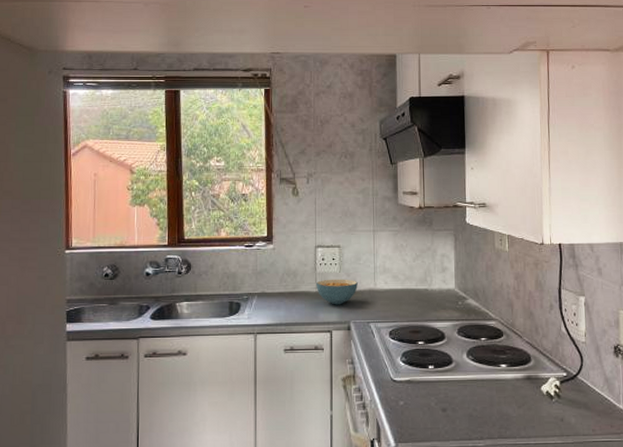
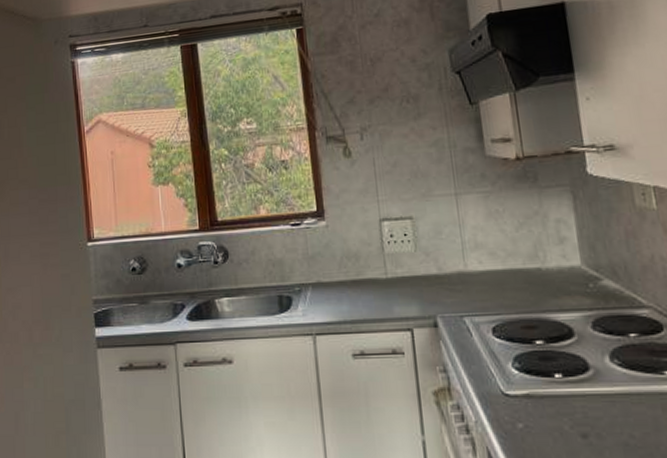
cereal bowl: present [316,279,358,305] -> none [386,259,442,295]

